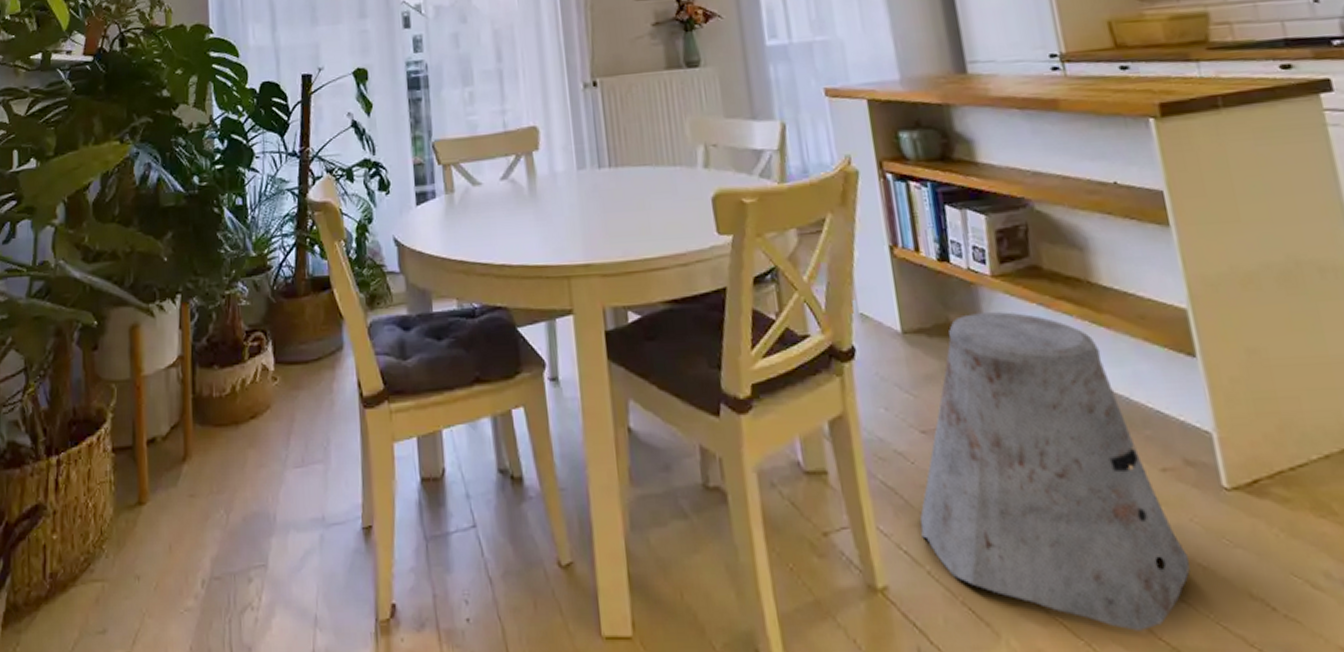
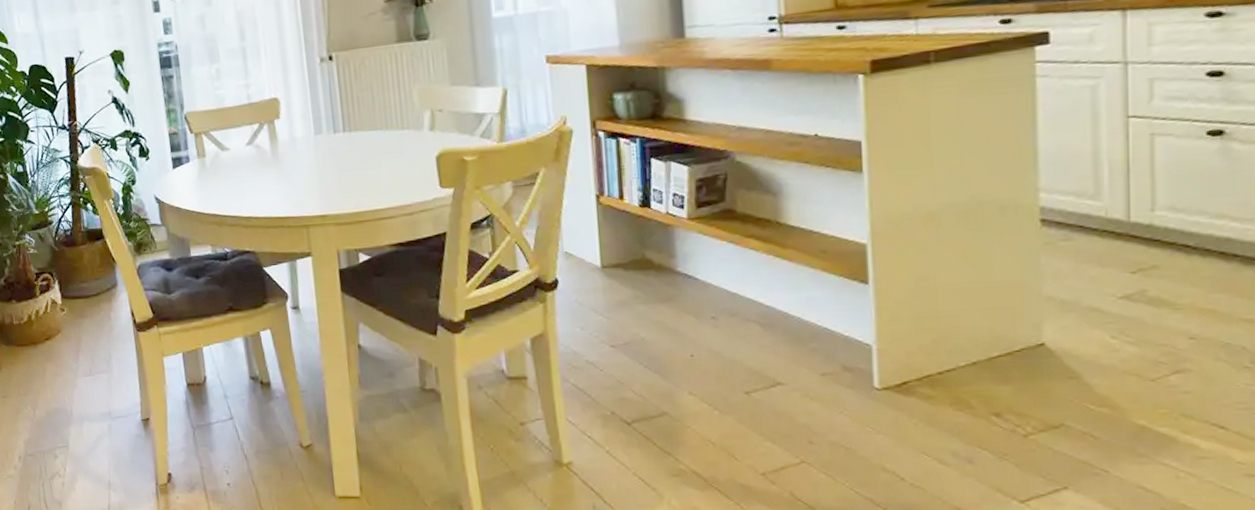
stool: present [920,312,1190,631] -> none [603,249,834,494]

